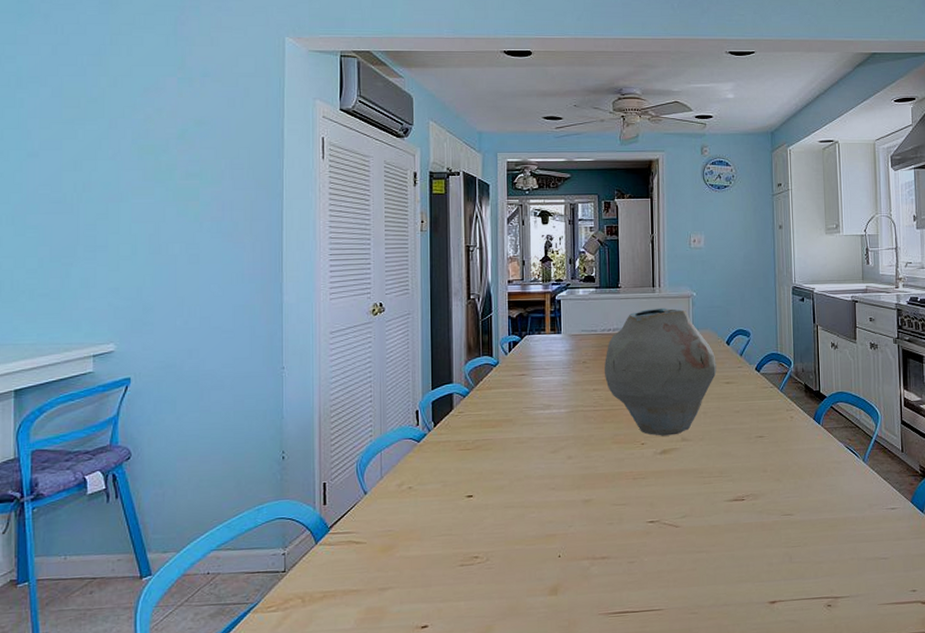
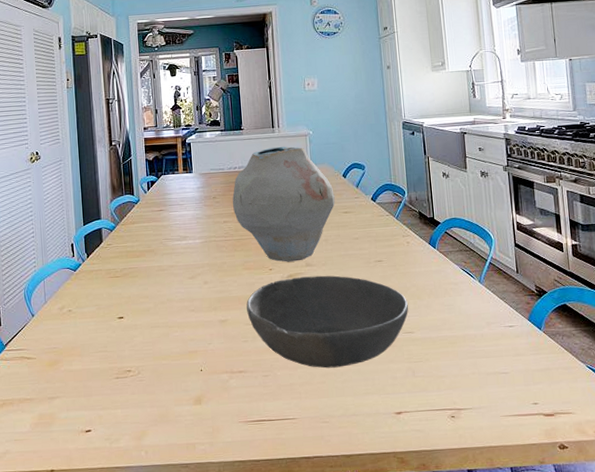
bowl: none [614,451,789,554] -> present [246,275,409,368]

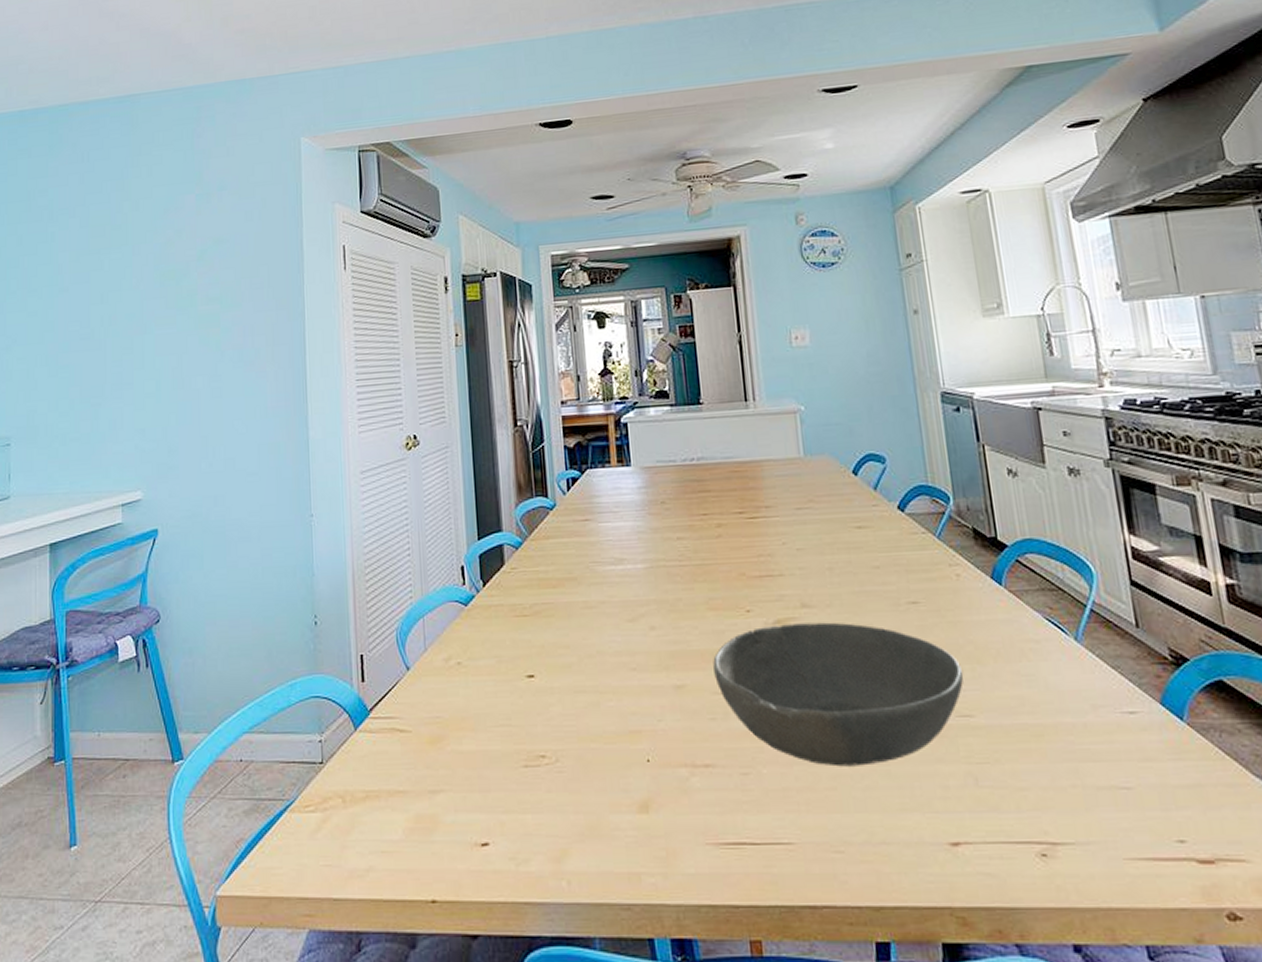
vase: present [232,146,335,262] -> none [688,428,843,601]

